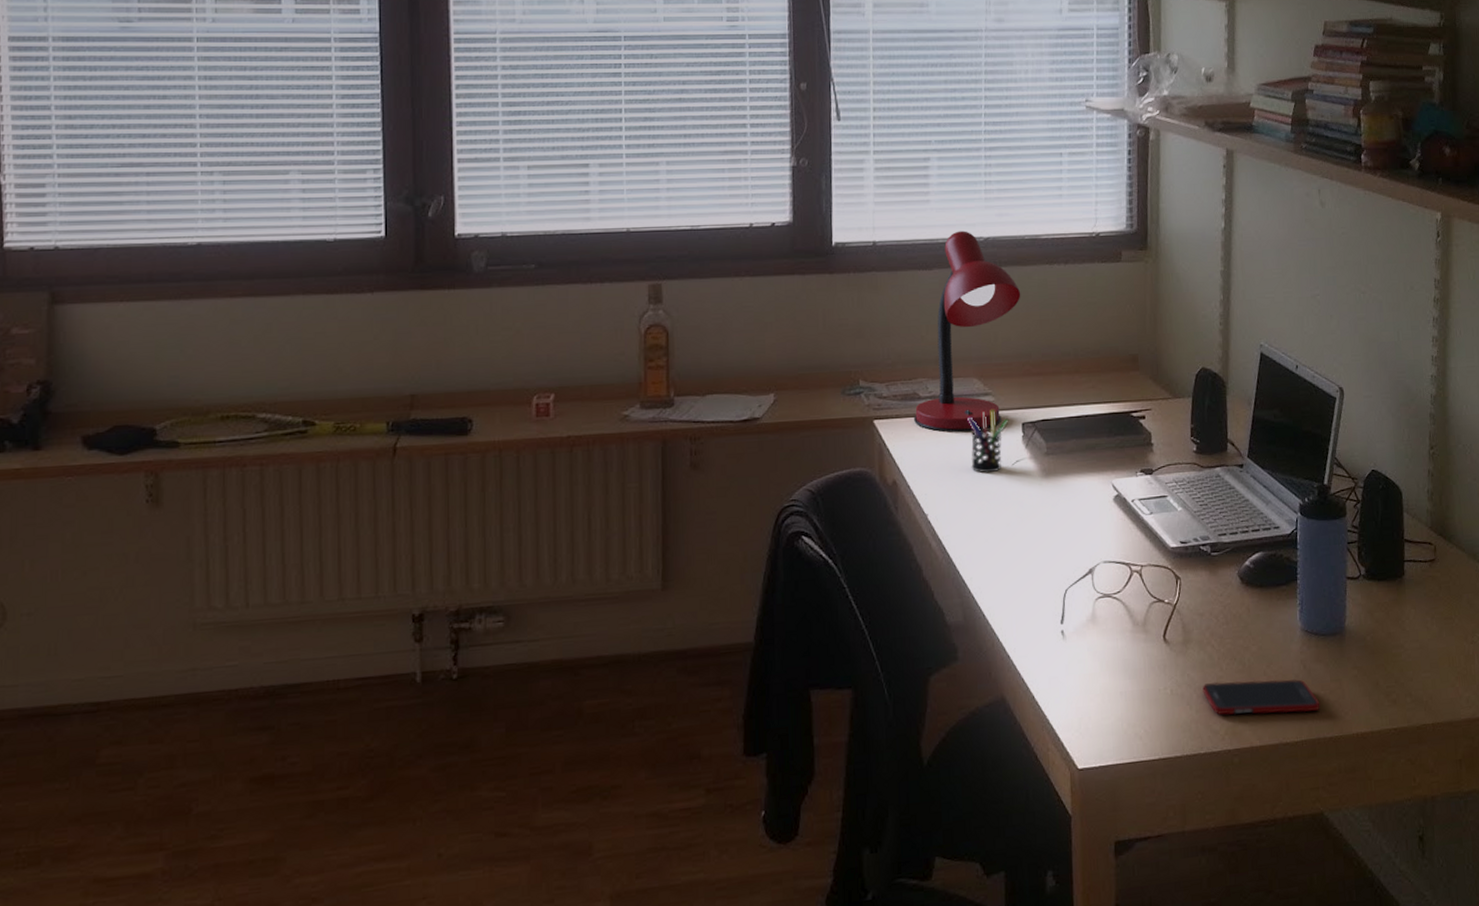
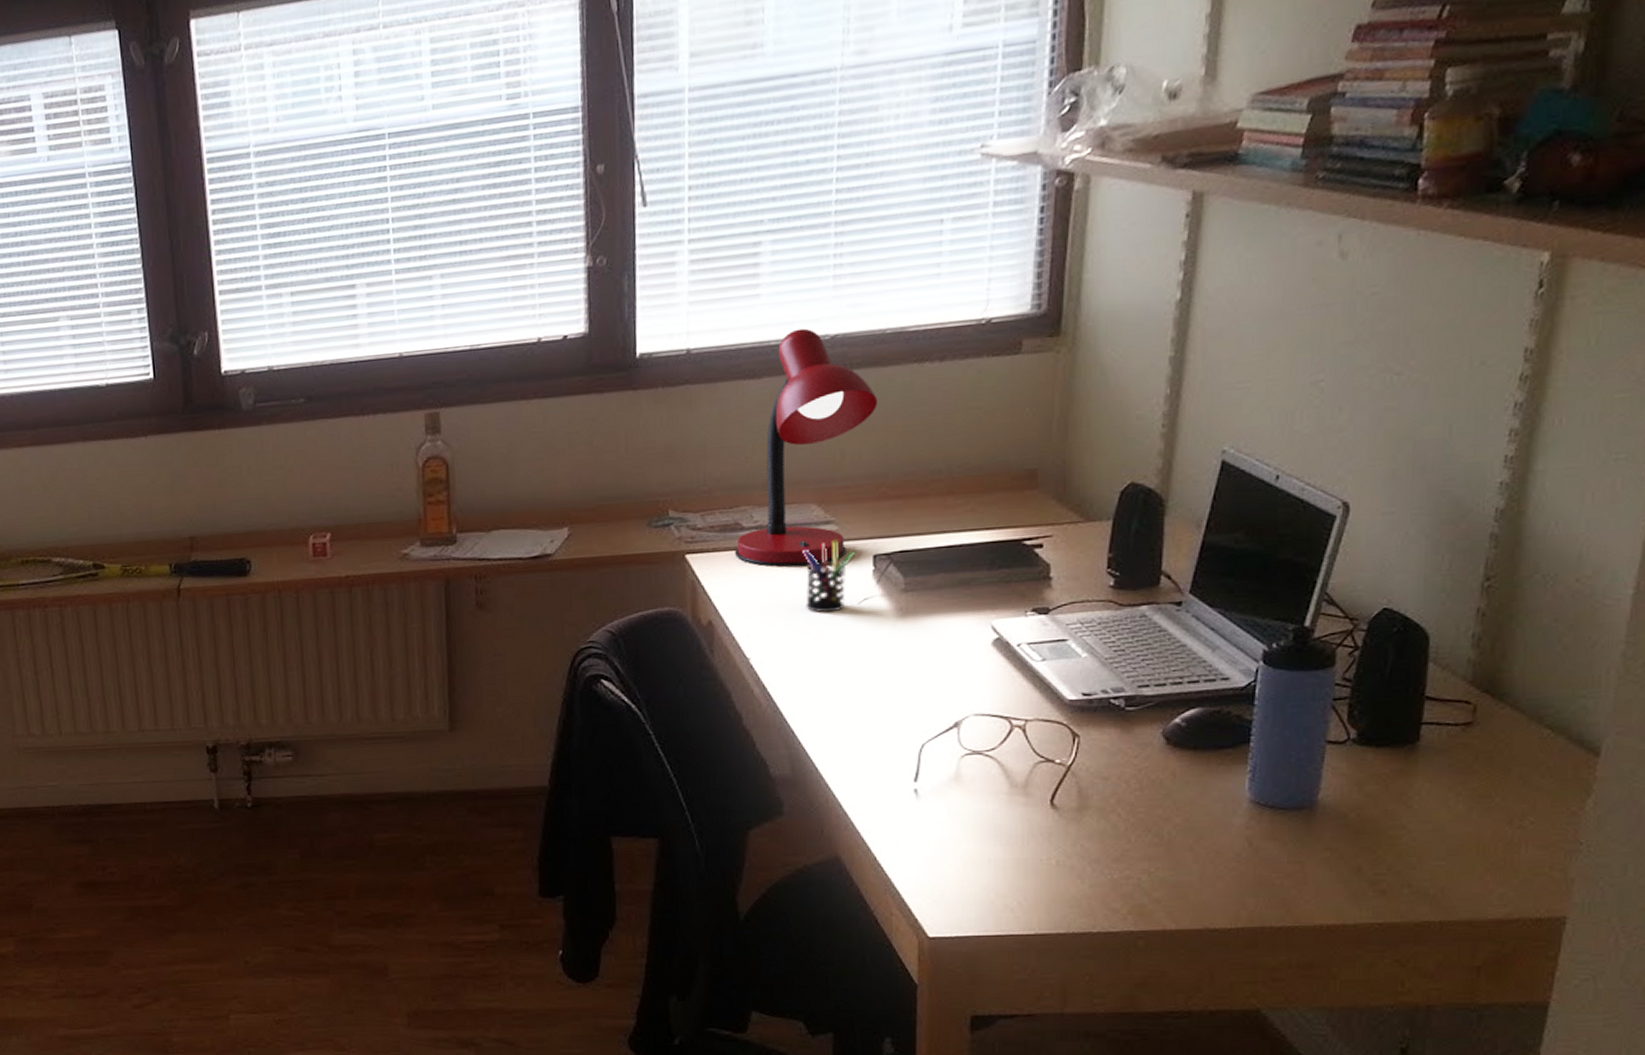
cell phone: present [1202,679,1320,716] -> none [1100,855,1269,896]

